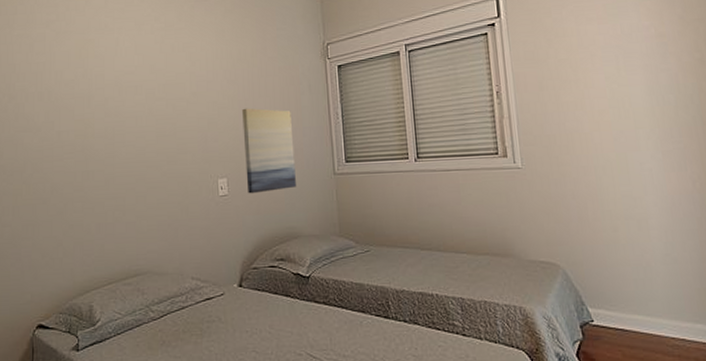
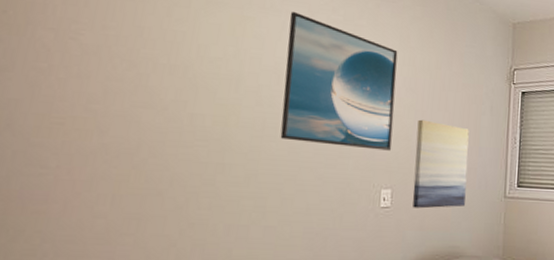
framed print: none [121,28,222,144] -> present [280,12,398,151]

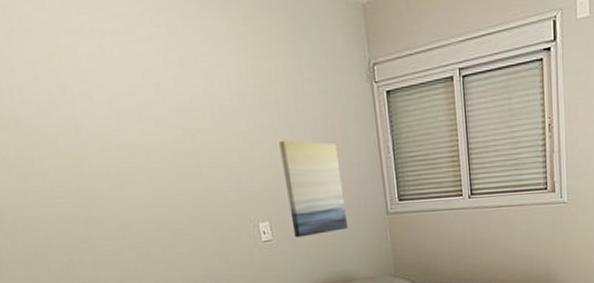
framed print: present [280,12,398,151] -> none [104,30,259,184]

